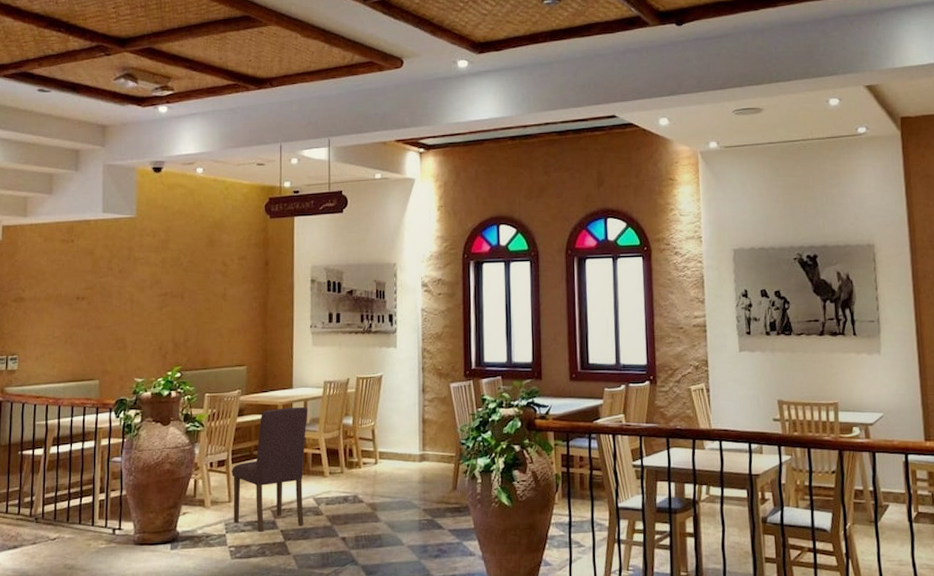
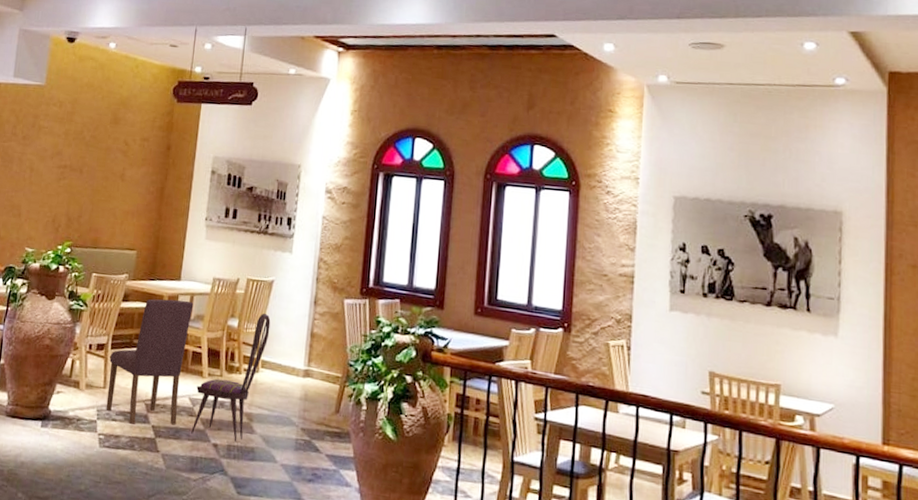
dining chair: none [319,407,384,532] -> present [191,313,271,442]

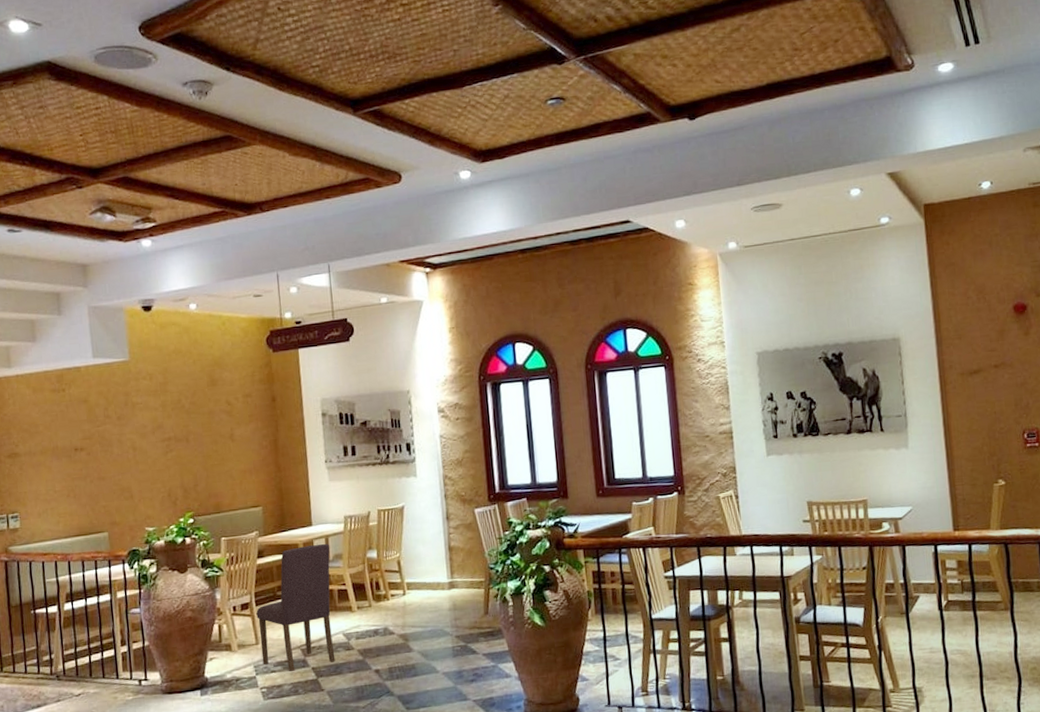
dining chair: present [191,313,271,442] -> none [348,538,409,666]

